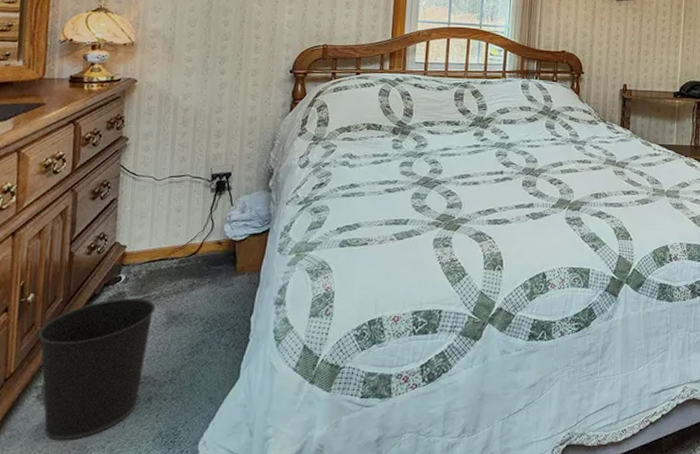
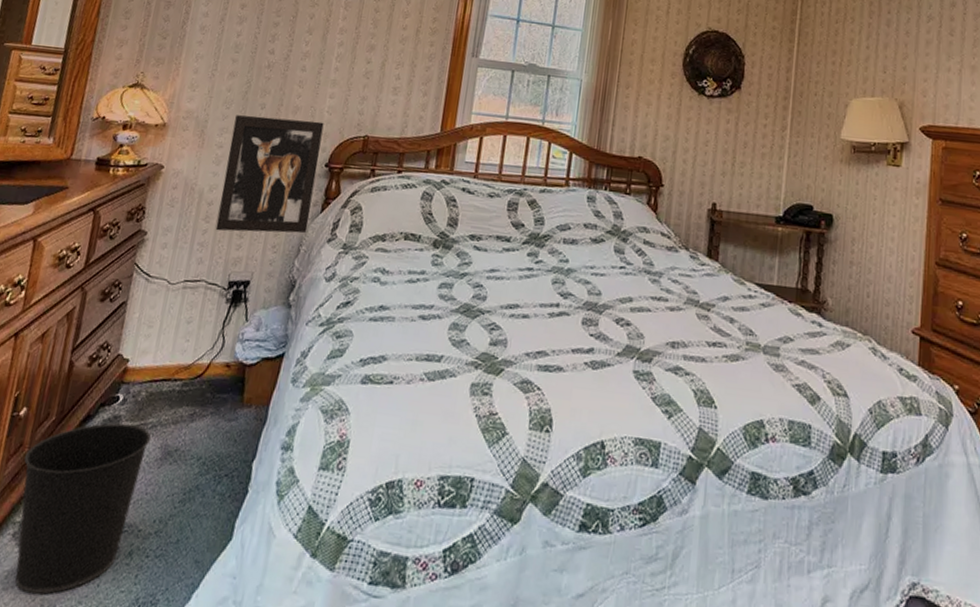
wall art: none [193,32,285,133] -> present [215,115,324,234]

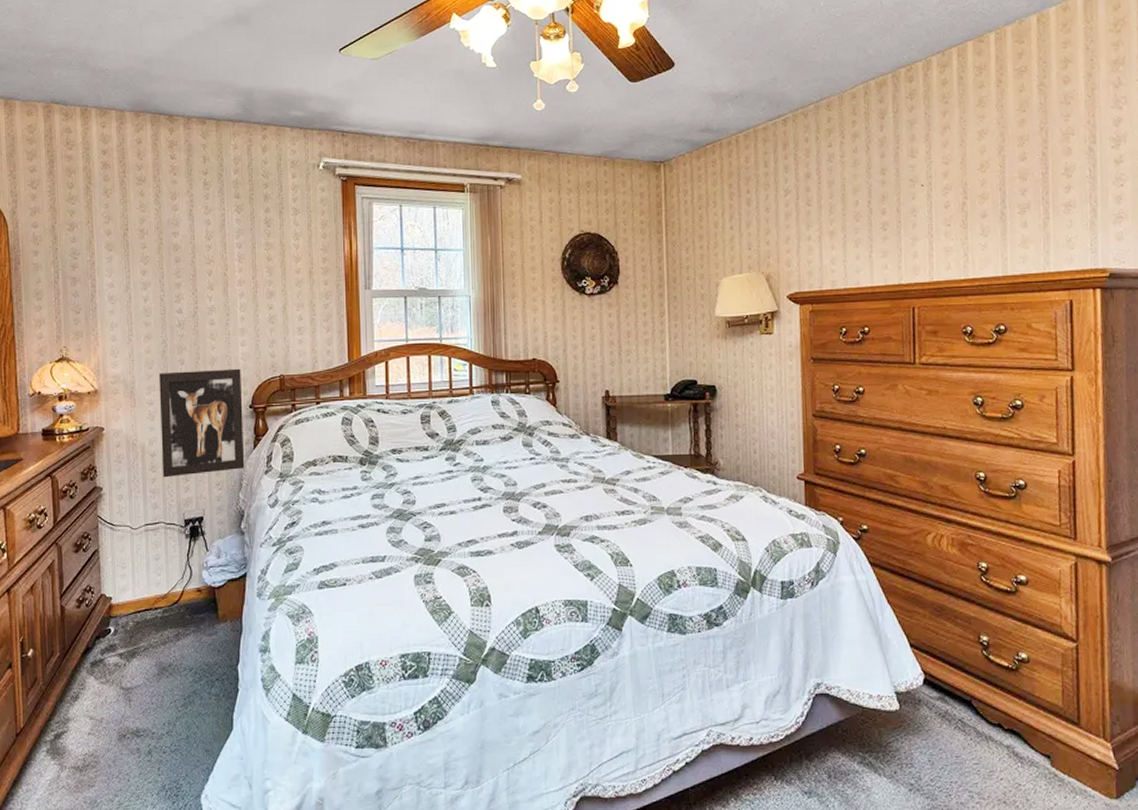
wastebasket: present [15,423,152,595] -> none [40,649,146,795]

